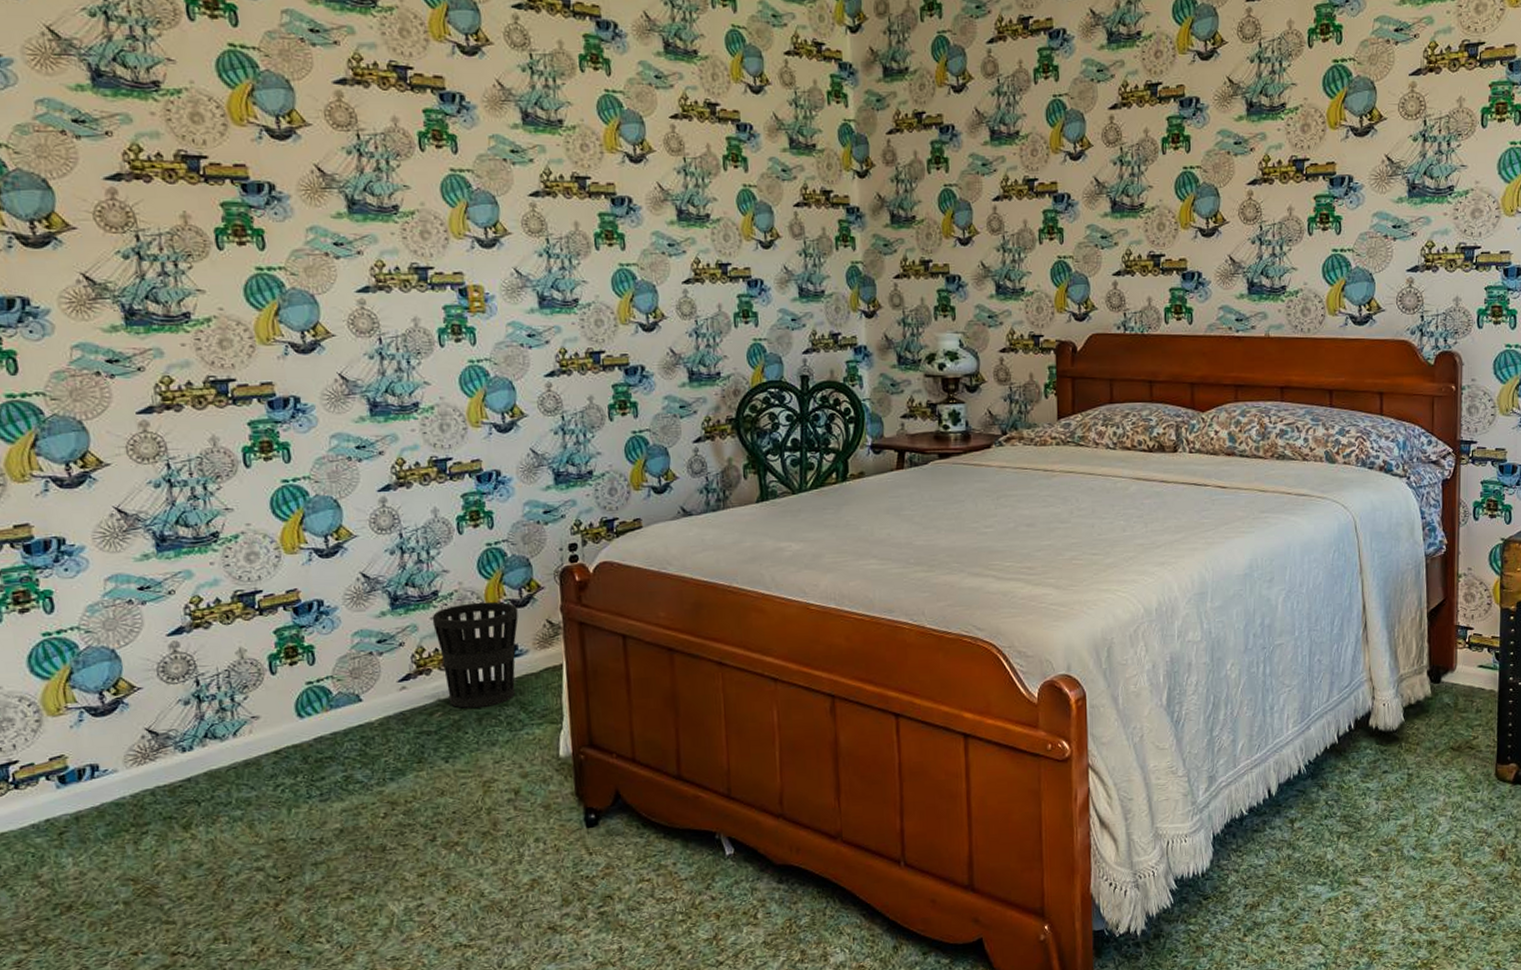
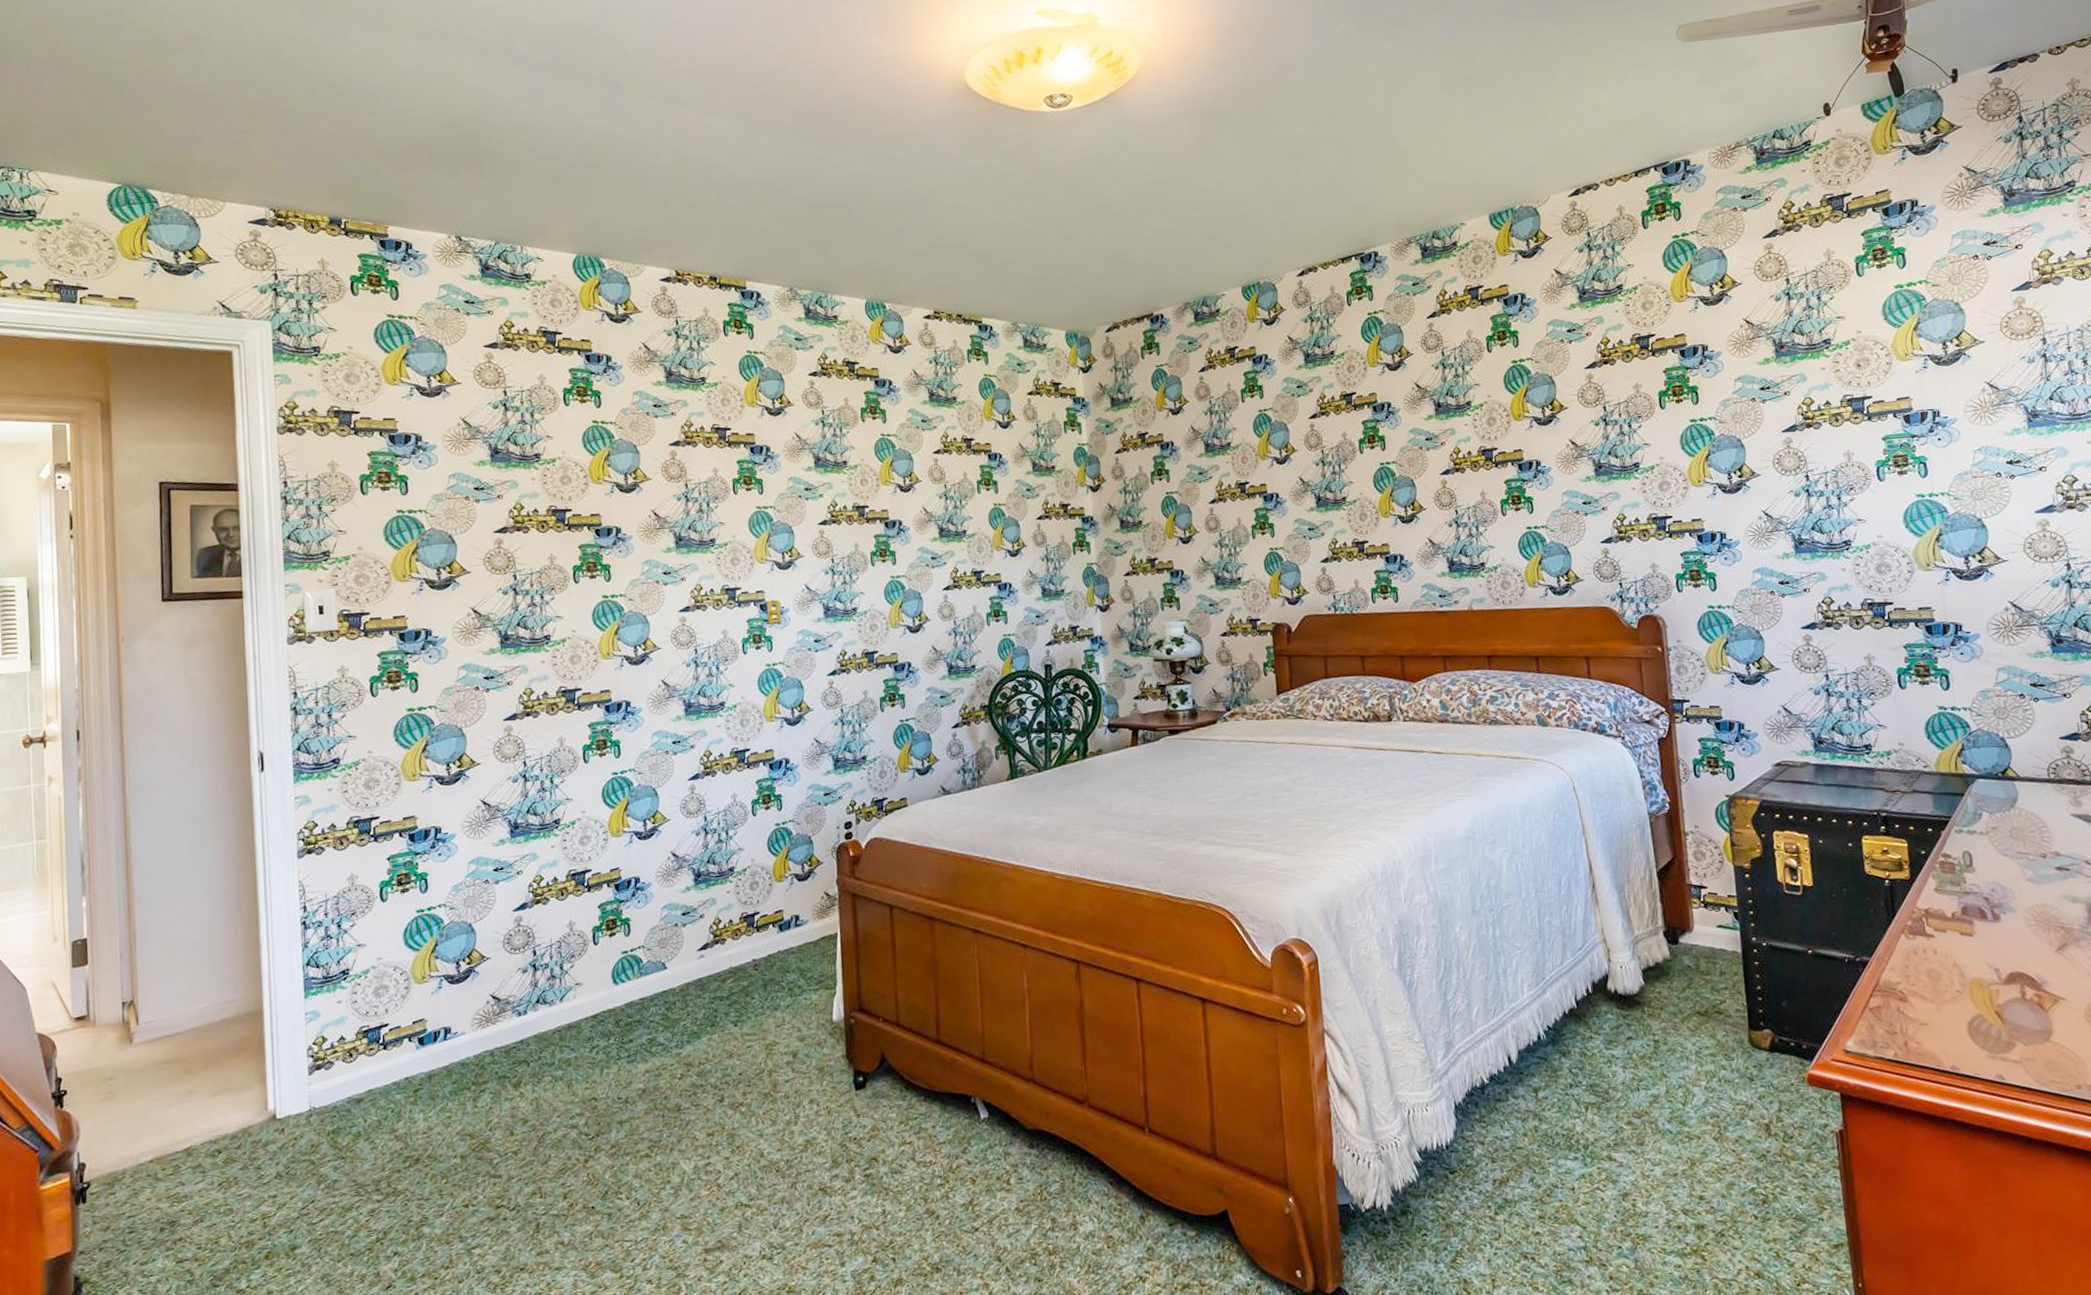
wastebasket: present [432,601,519,708] -> none [728,876,801,975]

